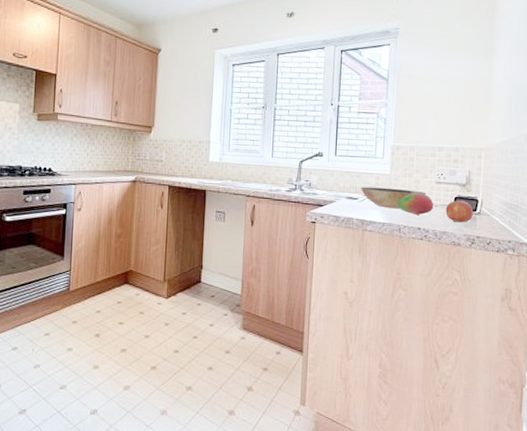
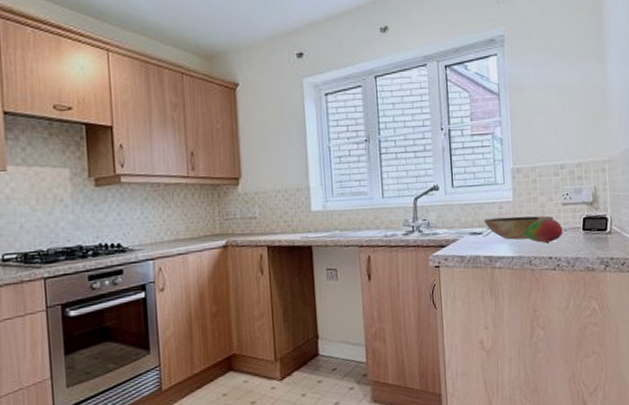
fruit: present [445,200,474,223] -> none [575,221,605,245]

